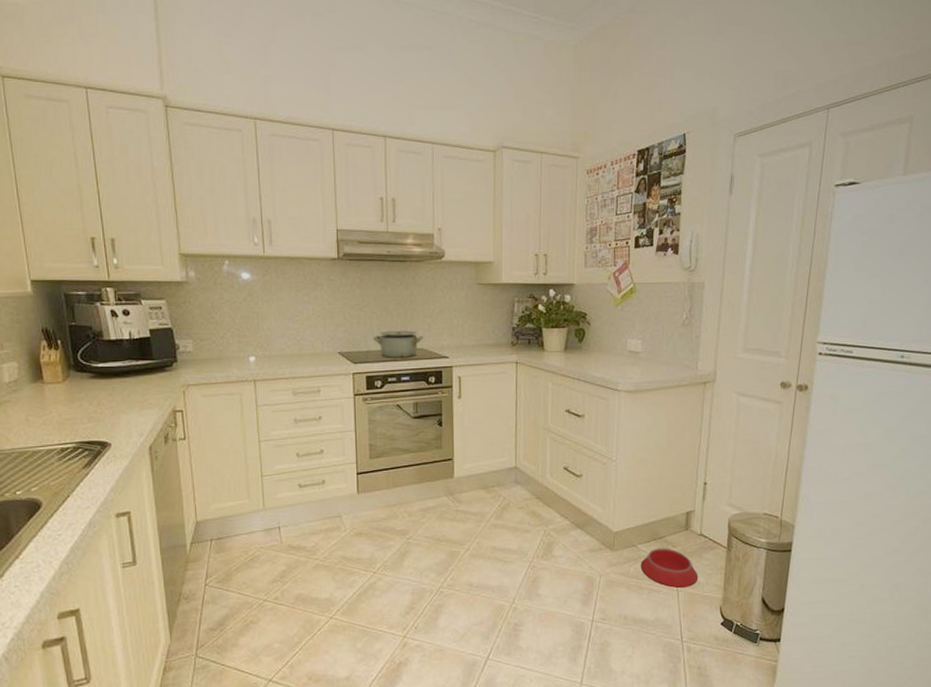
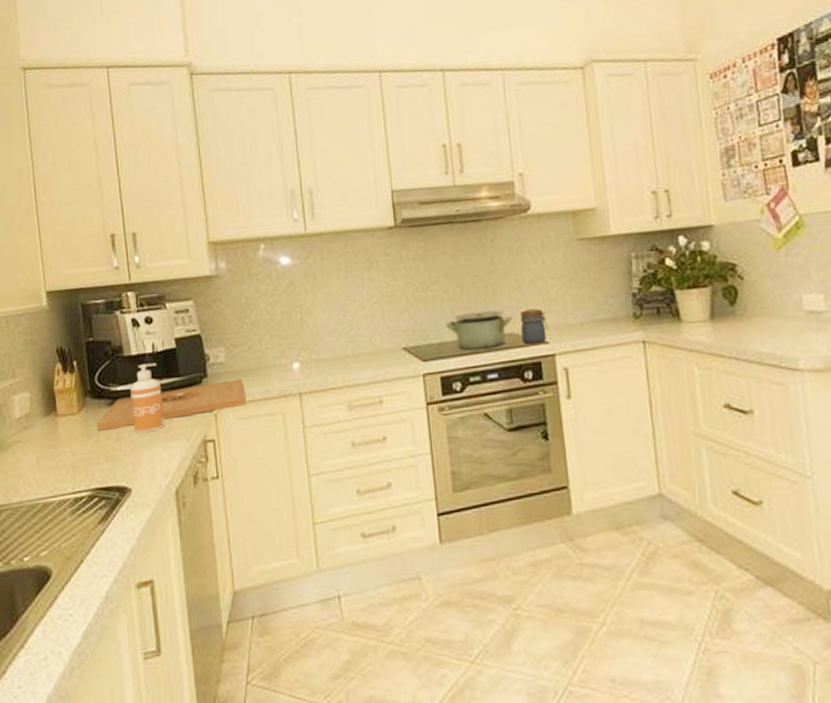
platter: none [80,365,210,397] -> present [97,378,246,431]
soap dispenser: none [110,347,140,401] -> present [130,363,165,433]
jar: none [429,332,449,358] -> present [520,308,548,345]

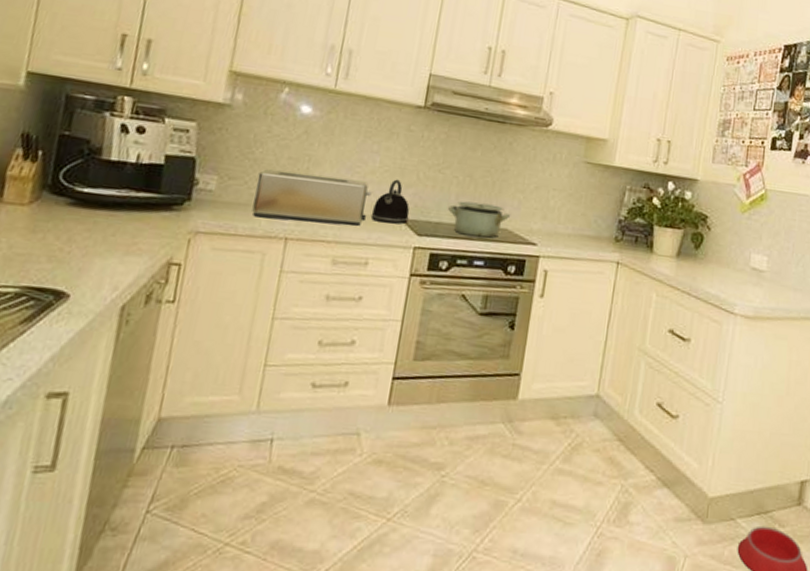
platter: present [97,378,246,431] -> none [46,200,229,238]
soap dispenser: present [130,363,165,433] -> none [91,171,138,242]
toaster: none [259,318,368,379] -> present [252,169,372,227]
kettle: none [372,308,410,357] -> present [370,179,409,225]
jar: present [520,308,548,345] -> none [514,211,541,244]

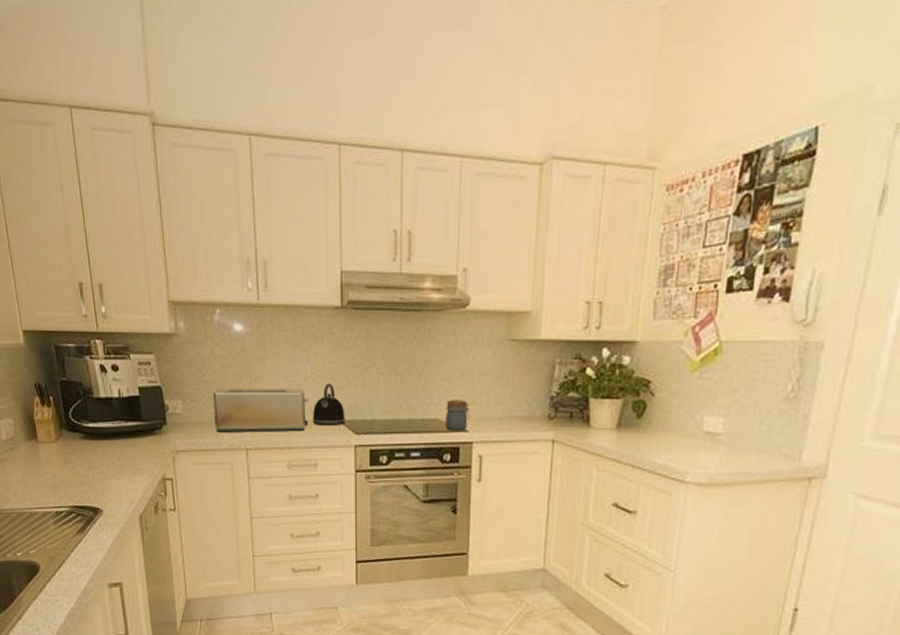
saucepan: present [448,201,511,239] -> none [380,396,440,431]
jar: none [514,211,541,244] -> present [445,400,470,431]

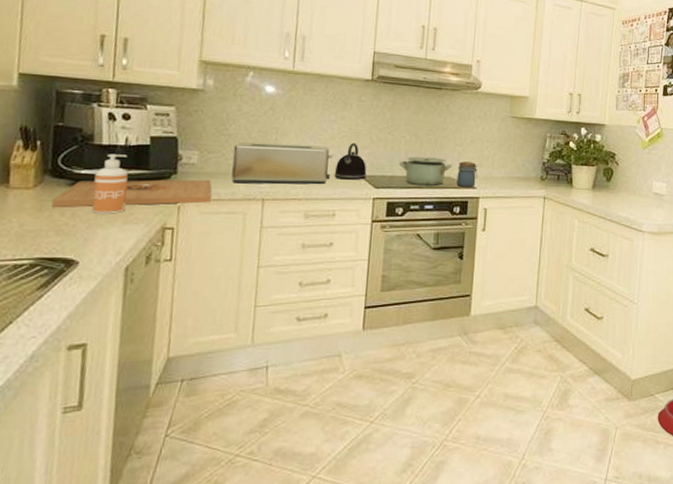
platter: none [72,429,200,459] -> present [51,179,212,207]
soap dispenser: none [100,407,130,465] -> present [91,154,128,214]
saucepan: none [380,396,440,431] -> present [399,157,453,187]

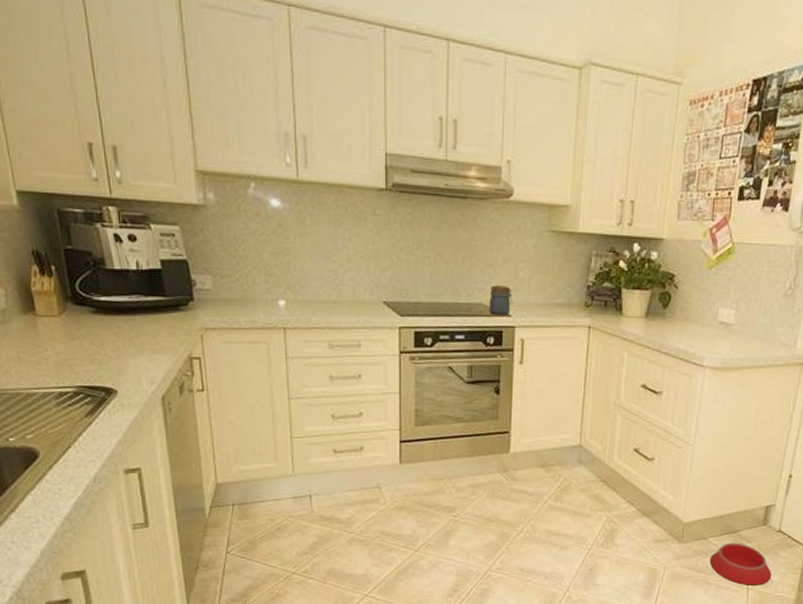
platter: present [51,179,212,207] -> none [79,306,232,336]
soap dispenser: present [91,154,128,214] -> none [114,279,151,343]
toaster: present [231,142,333,185] -> none [246,265,352,313]
kettle: present [334,142,367,180] -> none [355,264,390,307]
saucepan: present [399,157,453,187] -> none [425,280,484,314]

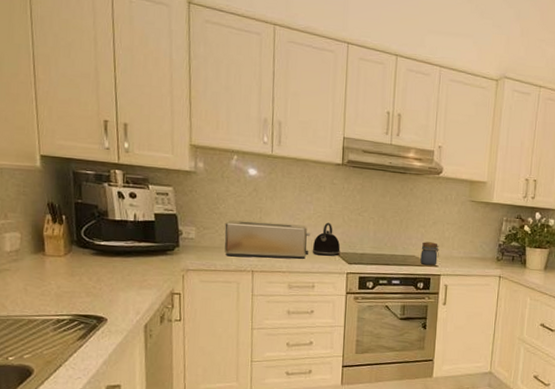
toaster: none [246,265,352,313] -> present [224,220,311,260]
kettle: none [355,264,390,307] -> present [312,222,340,256]

